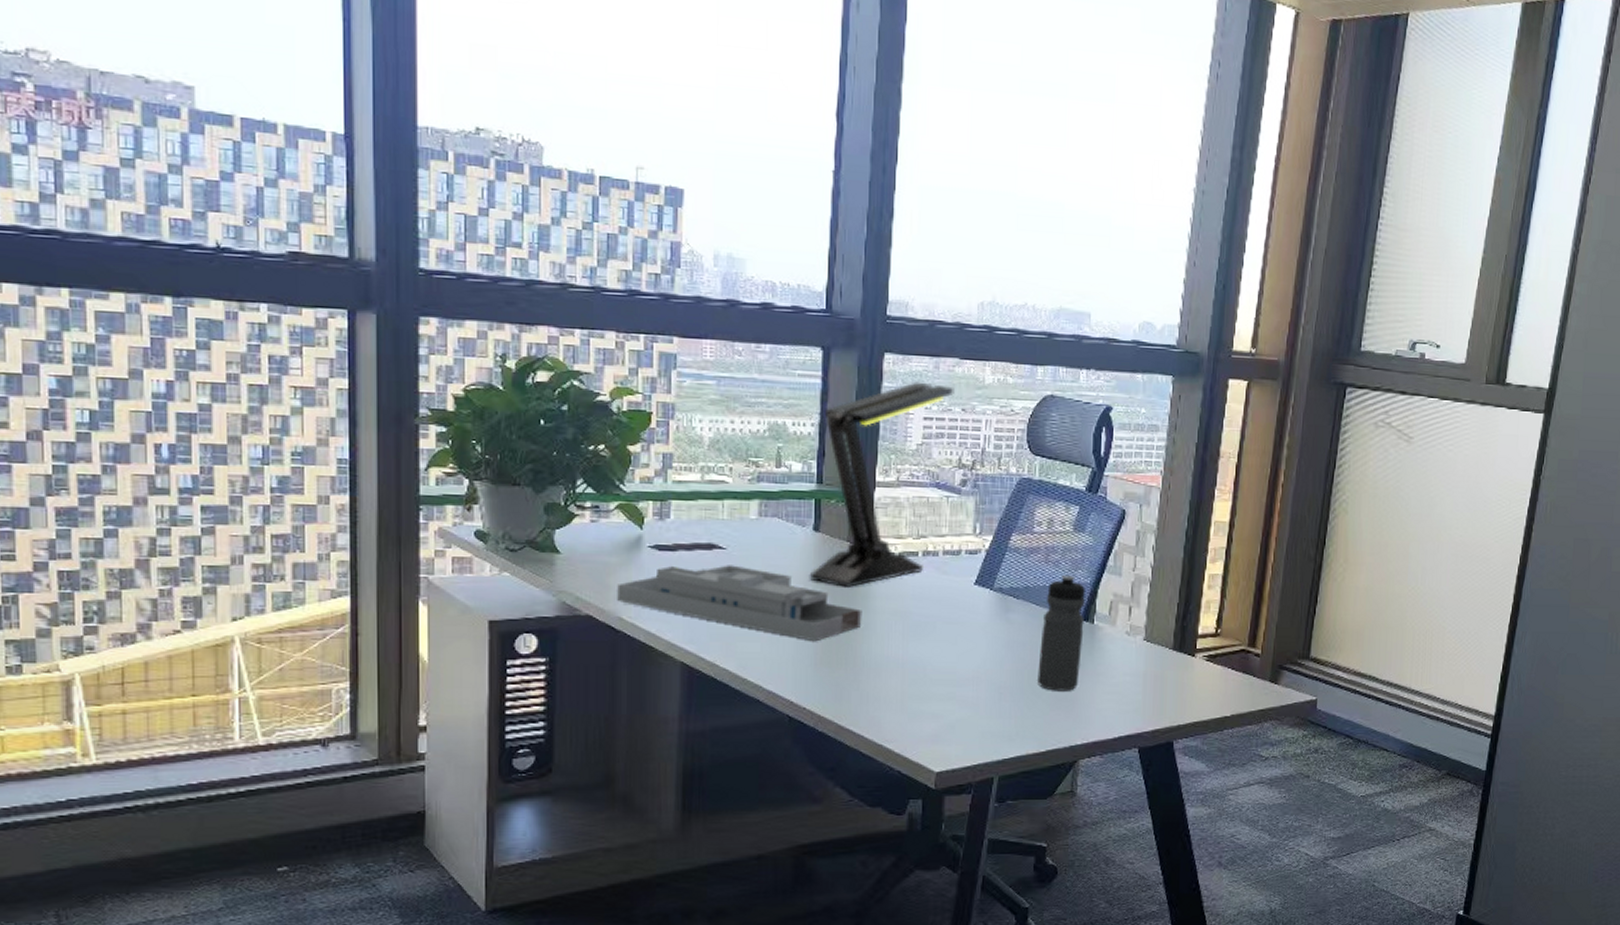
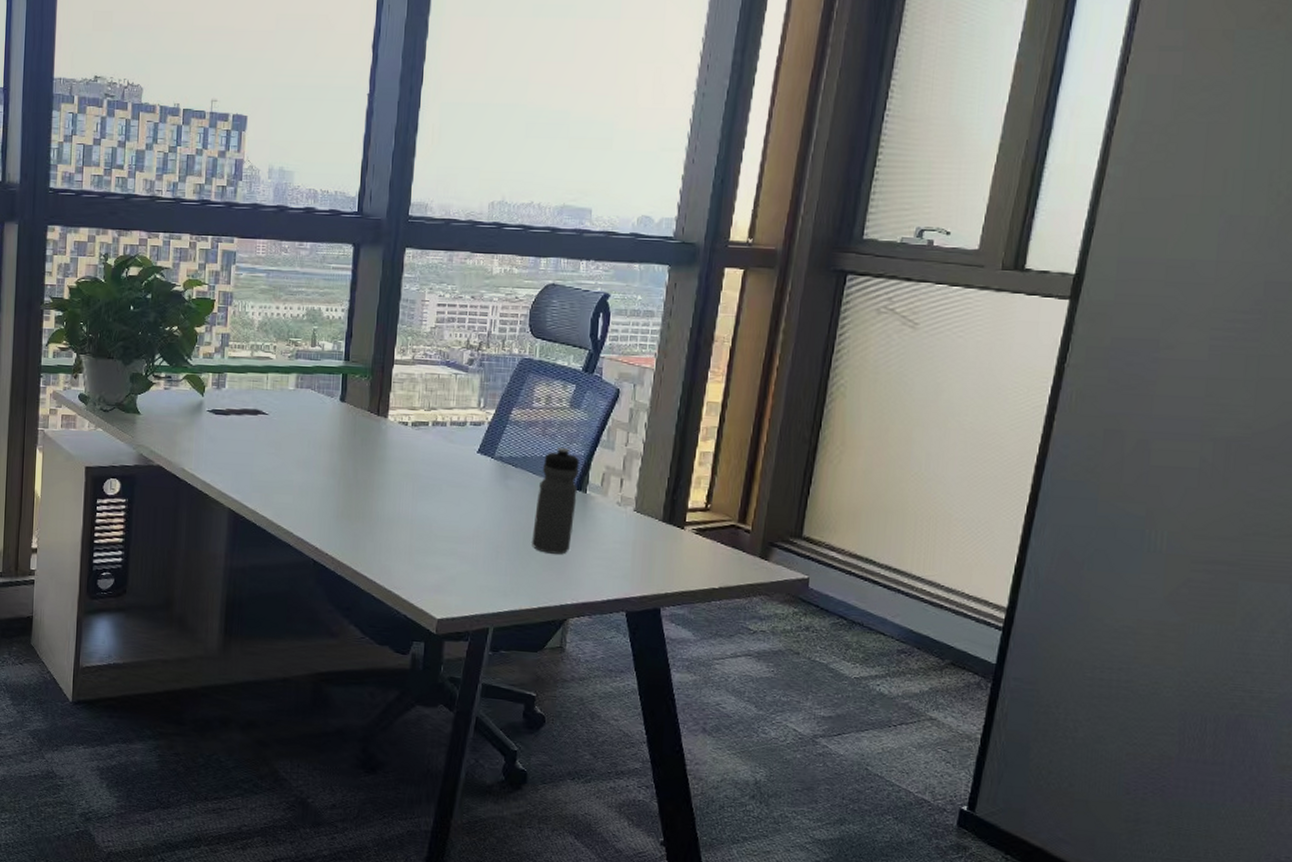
desk organizer: present [617,565,862,642] -> none [181,428,379,497]
desk lamp: present [809,381,954,589] -> none [335,273,465,452]

